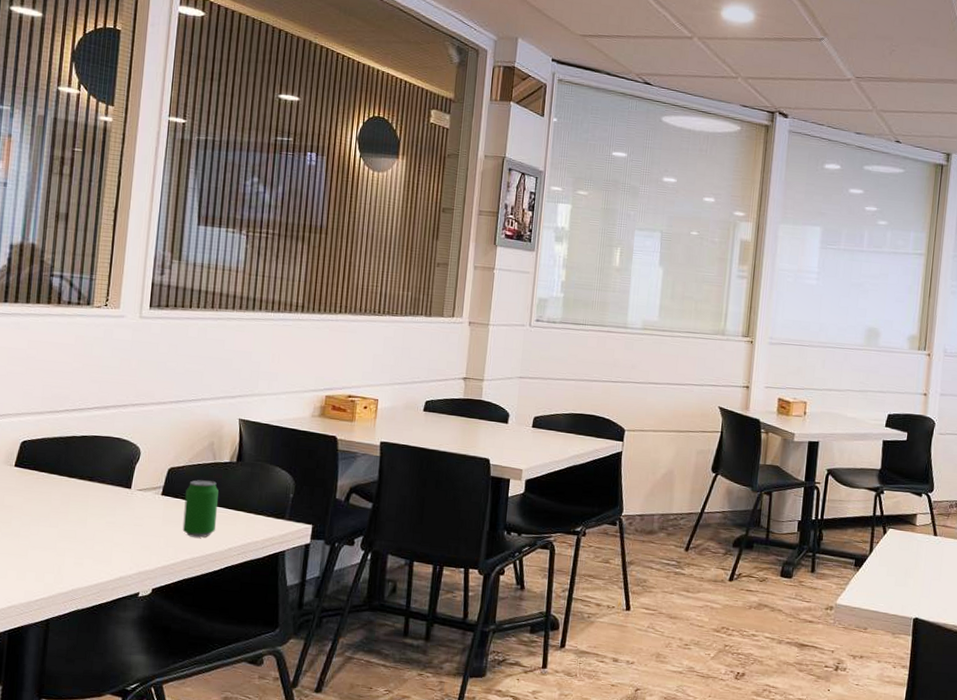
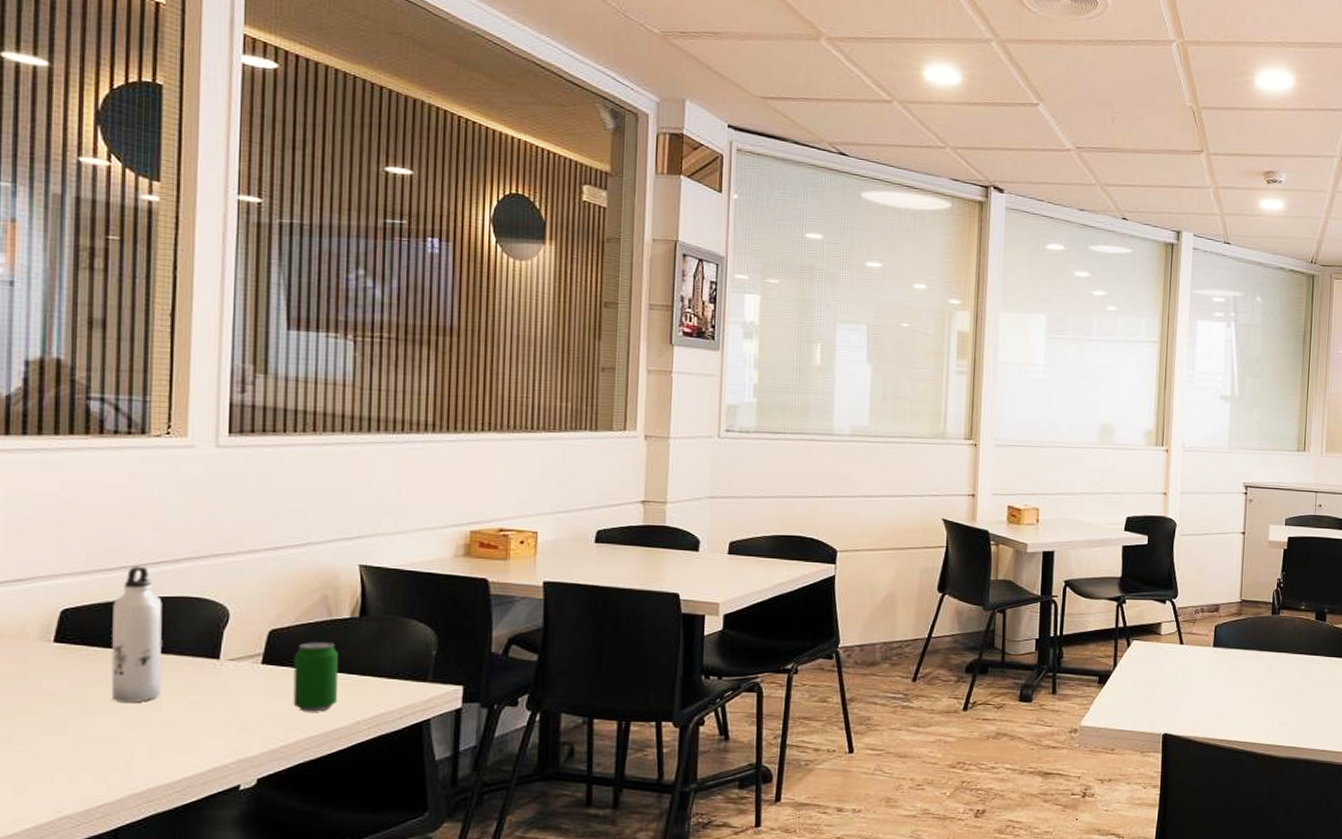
water bottle: none [51,409,93,519] -> present [111,565,163,702]

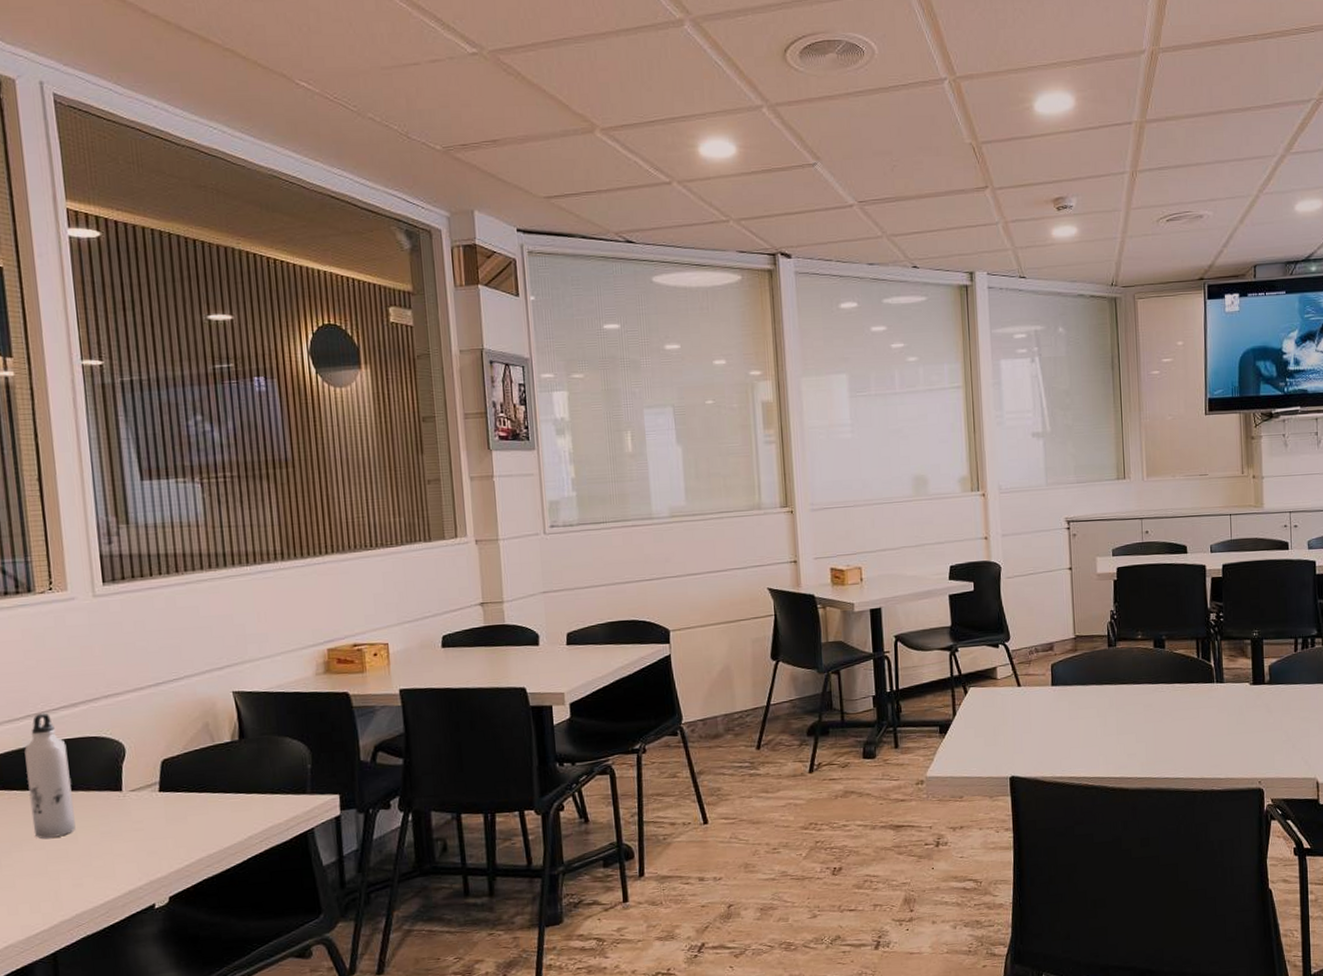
beverage can: present [293,642,338,712] -> none [186,766,230,832]

